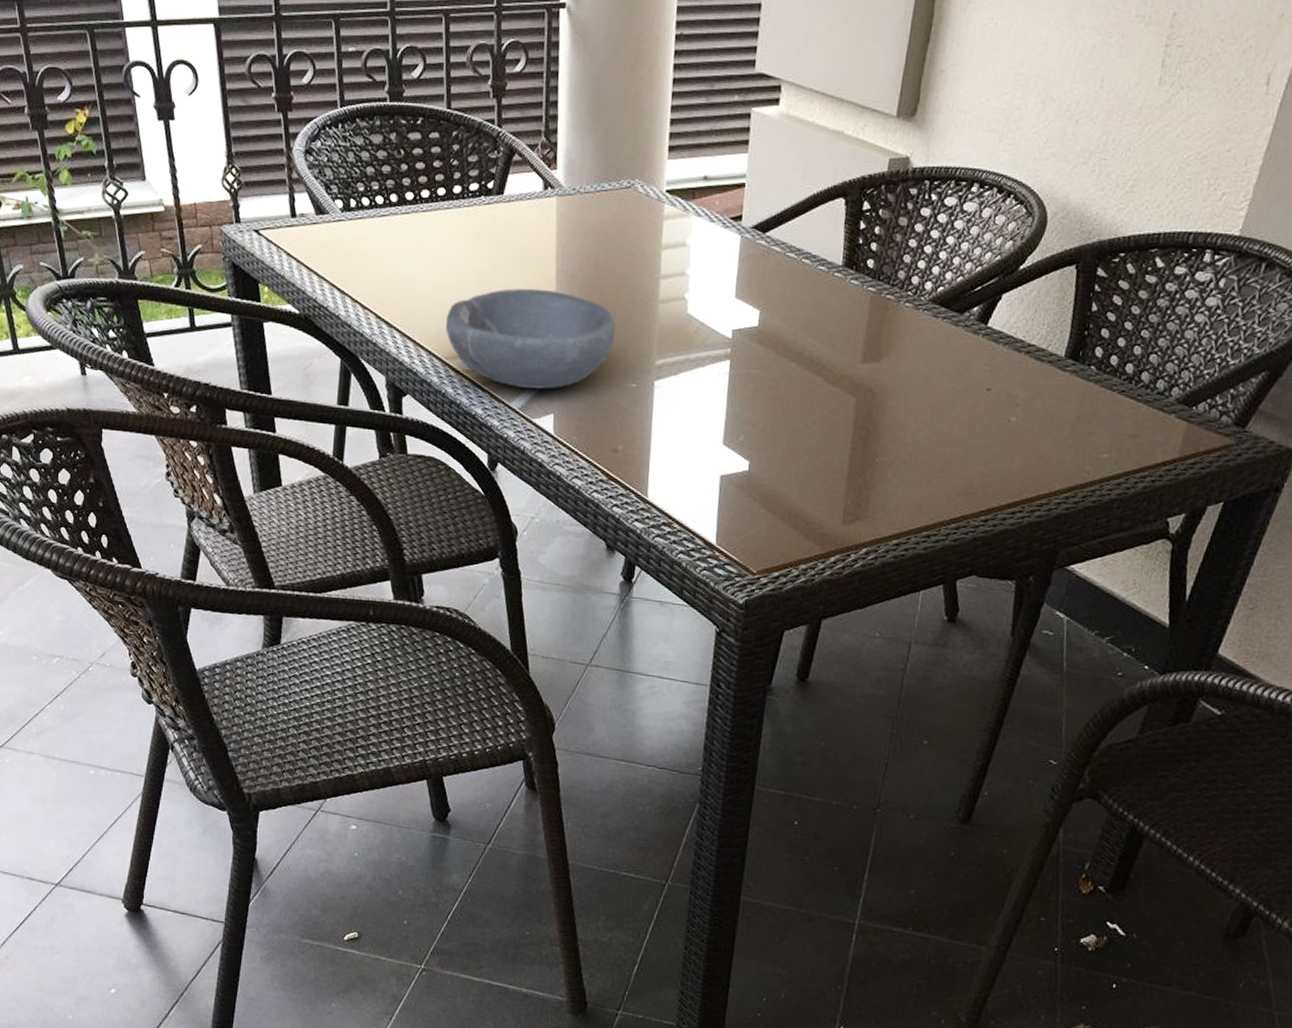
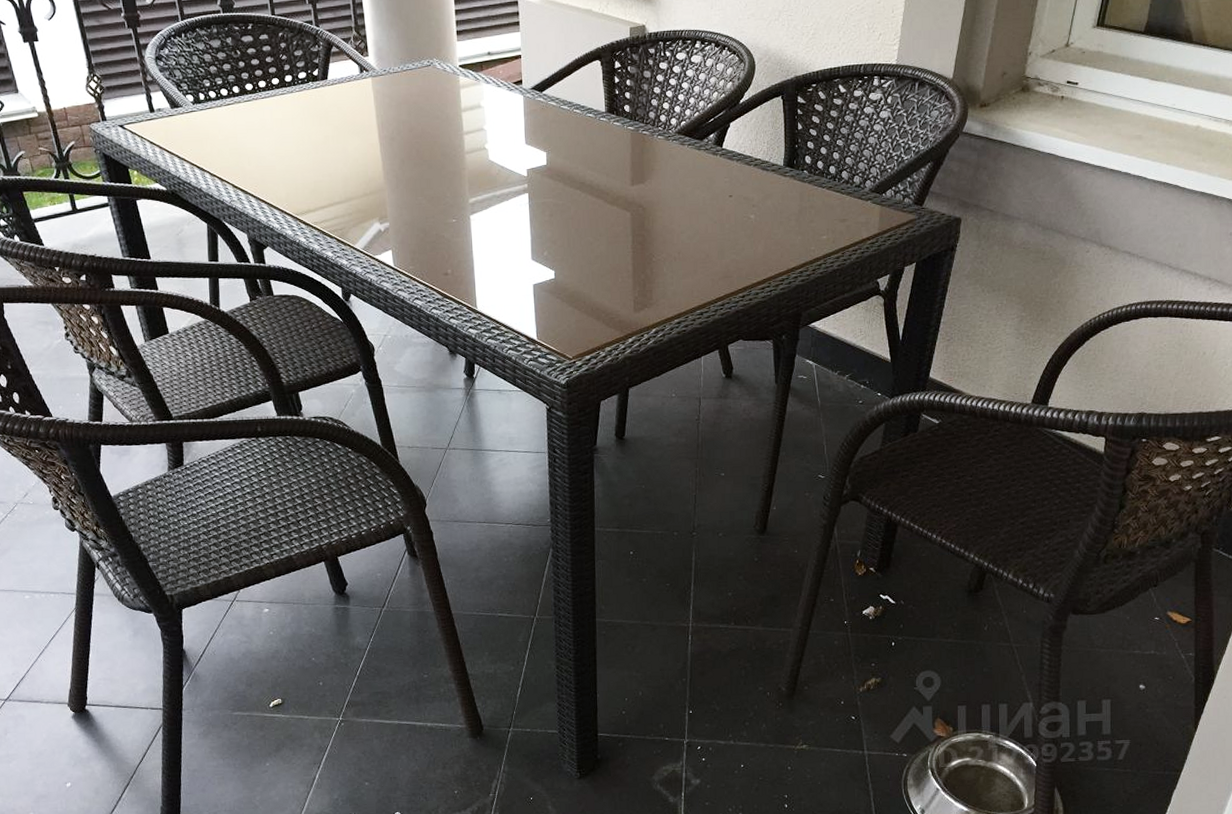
bowl: present [445,288,616,389] -> none [292,151,434,232]

